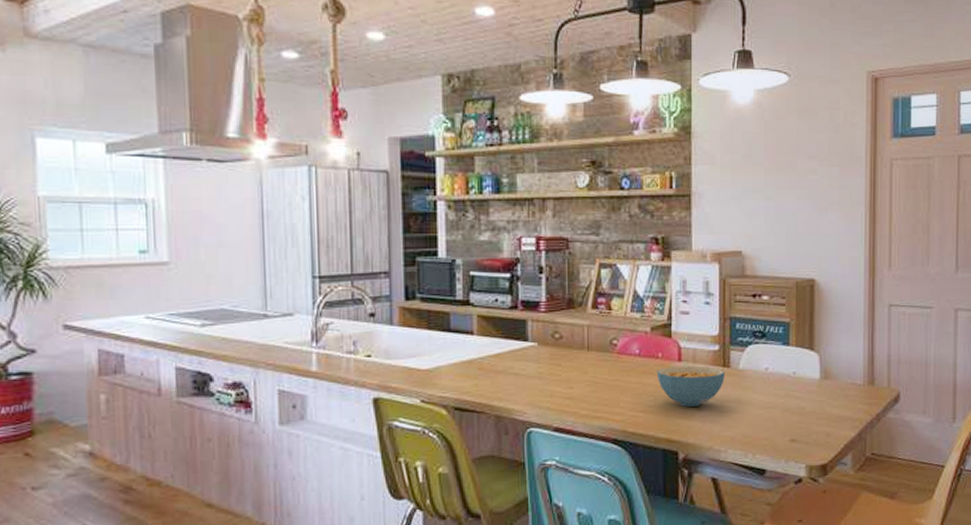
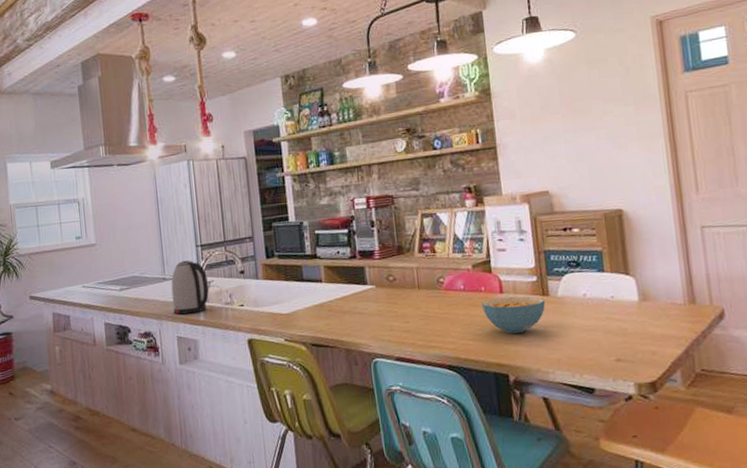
kettle: none [274,294,326,363] -> present [171,260,209,315]

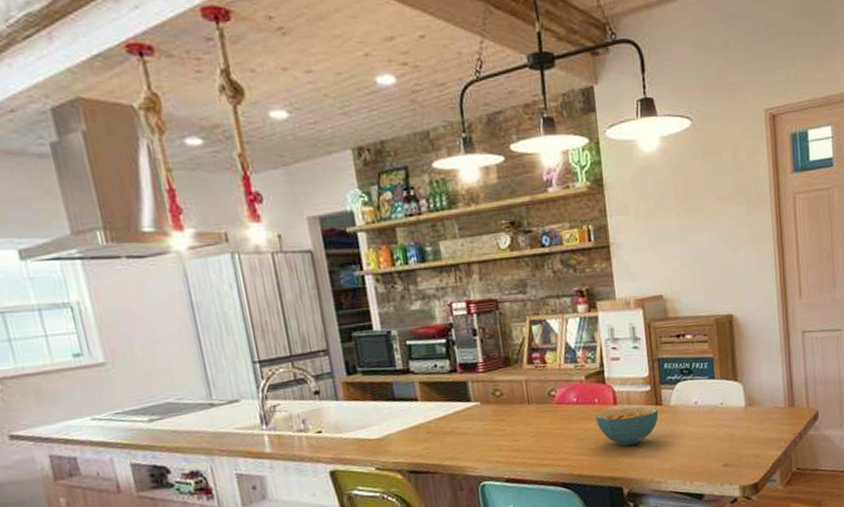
kettle: present [171,260,209,315] -> none [221,380,275,448]

